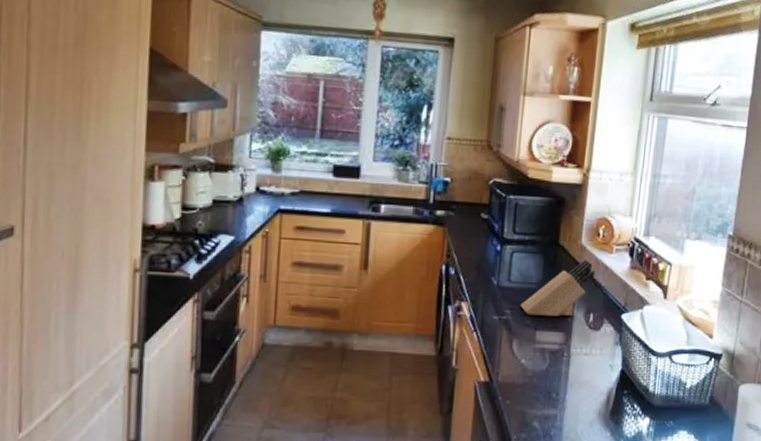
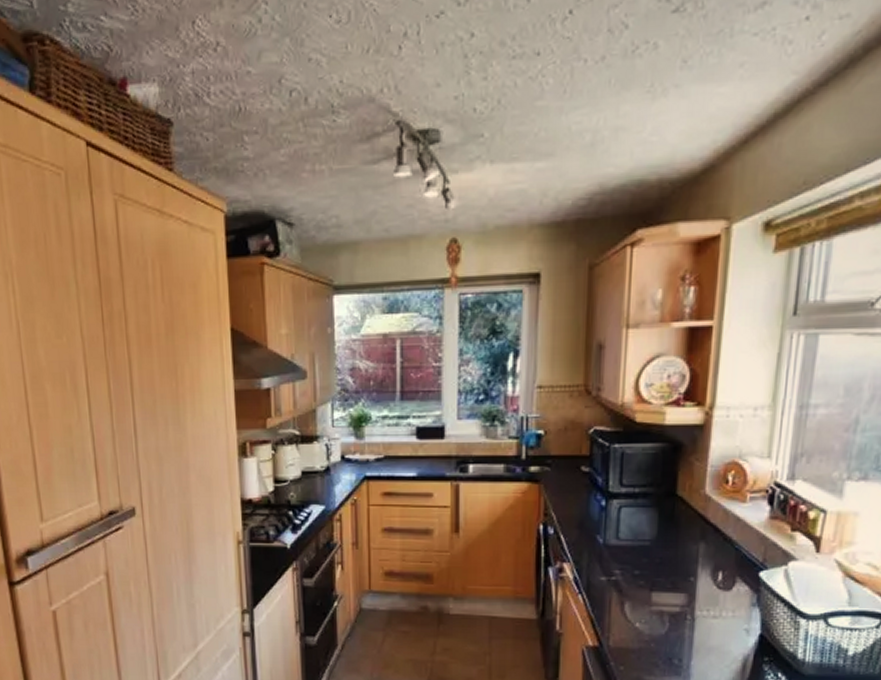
knife block: present [520,259,595,316] -> none [631,510,724,576]

